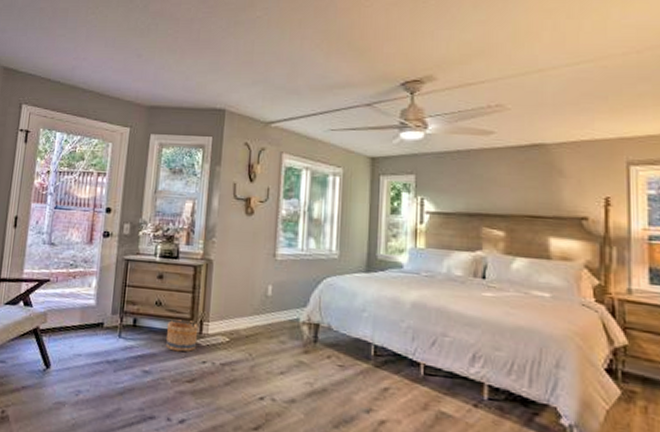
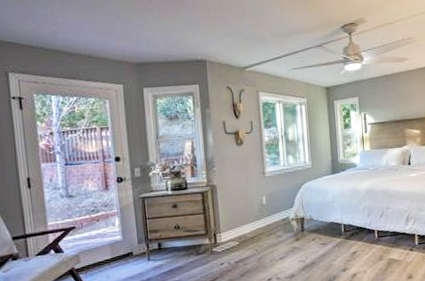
basket: present [166,319,199,352] -> none [187,235,214,261]

